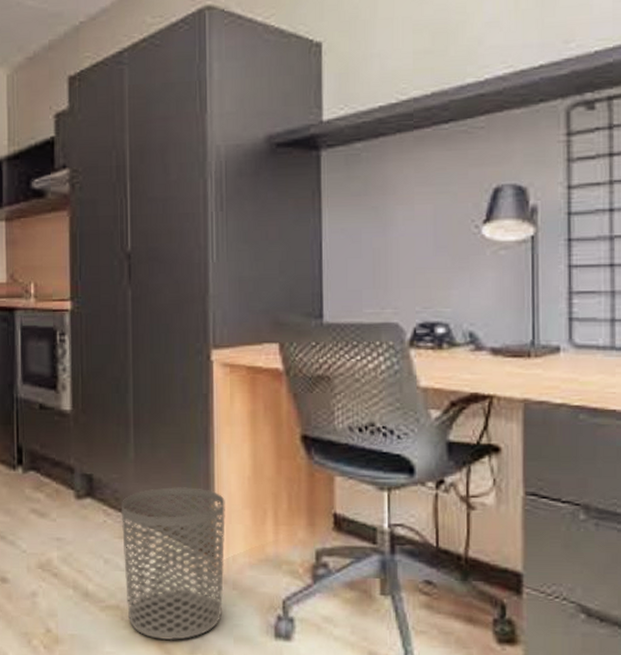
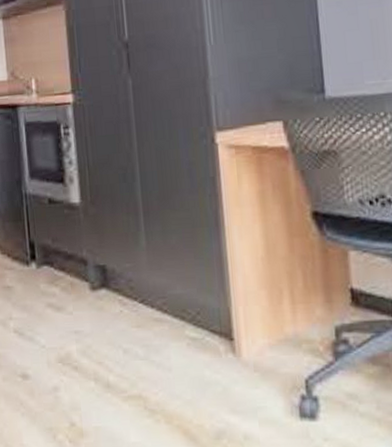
waste bin: present [121,487,225,641] -> none [136,271,245,428]

